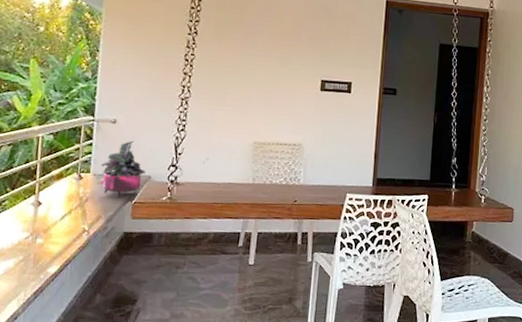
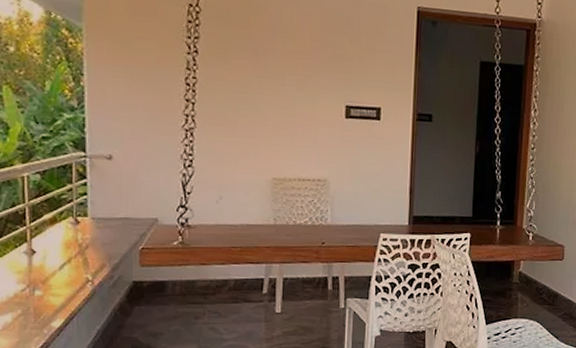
potted plant: present [100,141,145,197] -> none [99,179,151,243]

